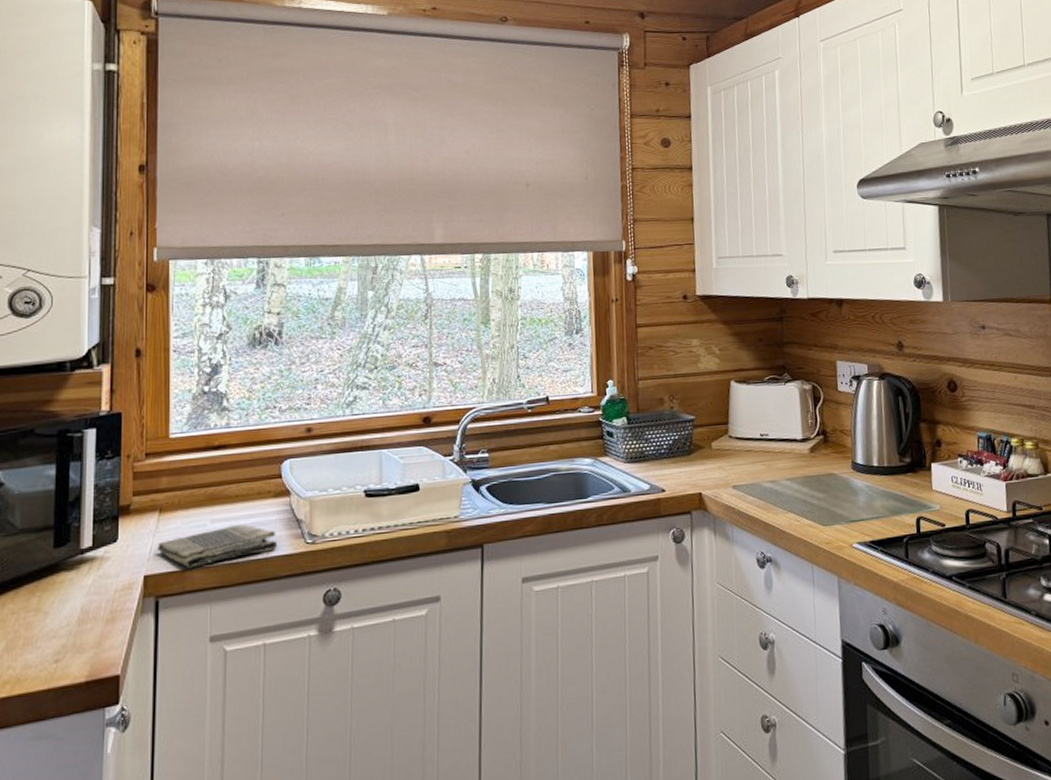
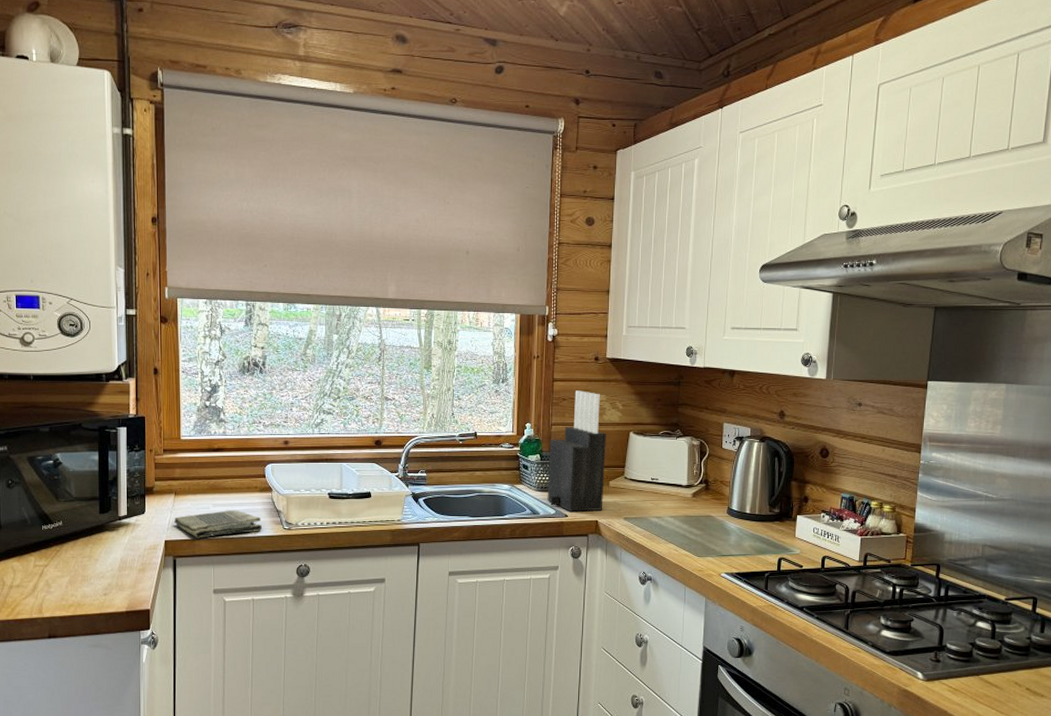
knife block: none [637,336,707,485] -> present [547,390,606,512]

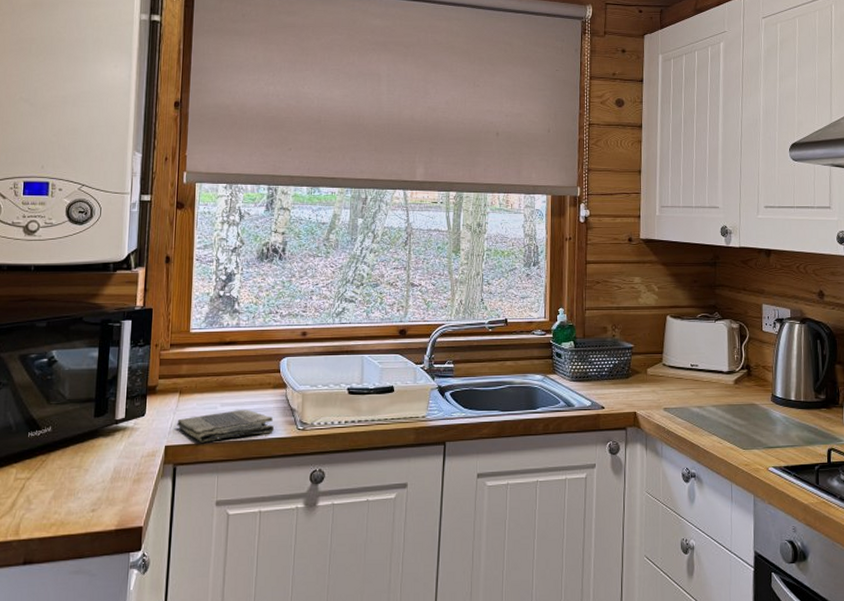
knife block: present [547,390,606,512] -> none [582,273,643,403]

